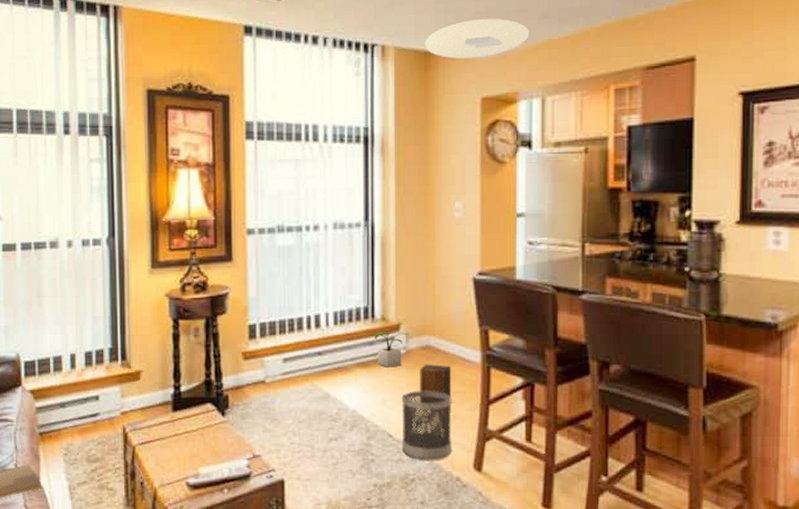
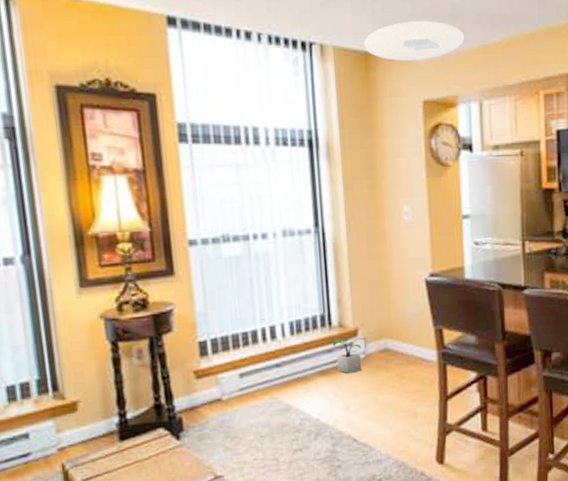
wastebasket: present [401,391,452,460] -> none [363,392,416,460]
speaker: present [420,364,452,404] -> none [379,366,412,406]

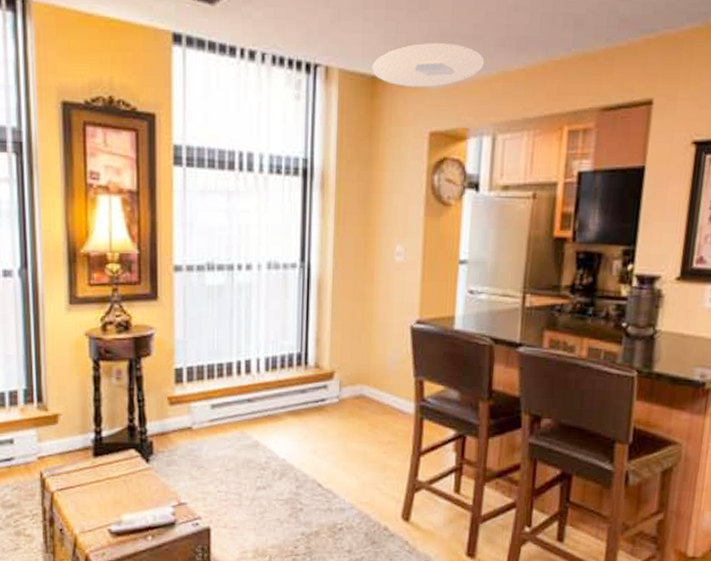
potted plant: present [331,337,368,374] -> none [305,380,343,417]

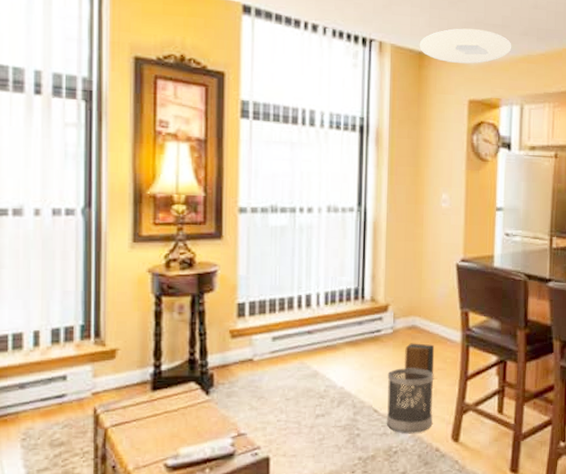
wastebasket: none [330,441,384,510] -> present [386,368,434,433]
speaker: none [351,414,385,454] -> present [404,343,435,381]

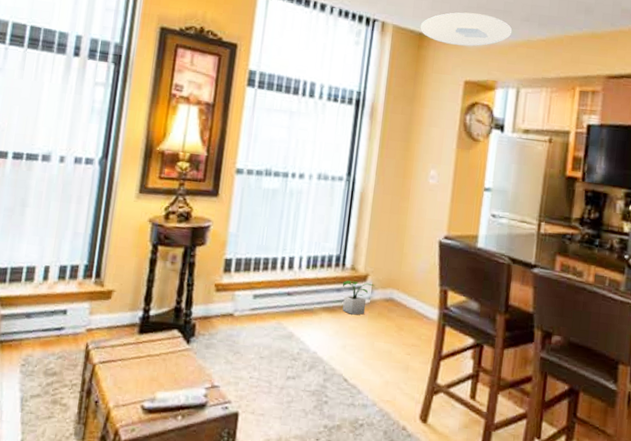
potted plant: none [362,312,397,346] -> present [341,280,375,315]
wastebasket: present [386,368,434,433] -> none [354,339,407,408]
speaker: present [404,343,435,381] -> none [377,315,411,354]

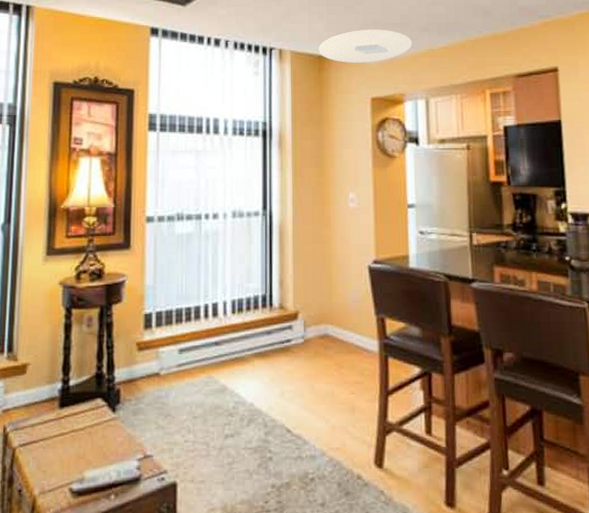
potted plant: present [341,280,375,315] -> none [270,321,307,358]

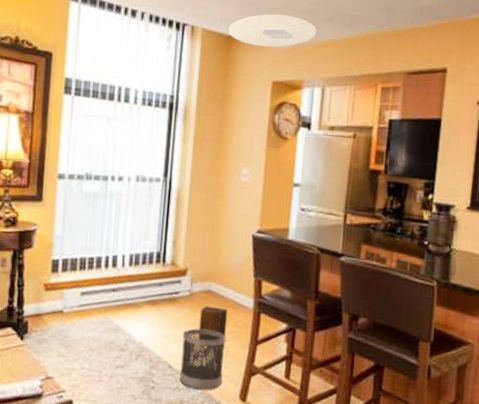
wastebasket: none [300,382,352,457] -> present [179,328,226,390]
speaker: none [318,353,351,396] -> present [198,306,228,341]

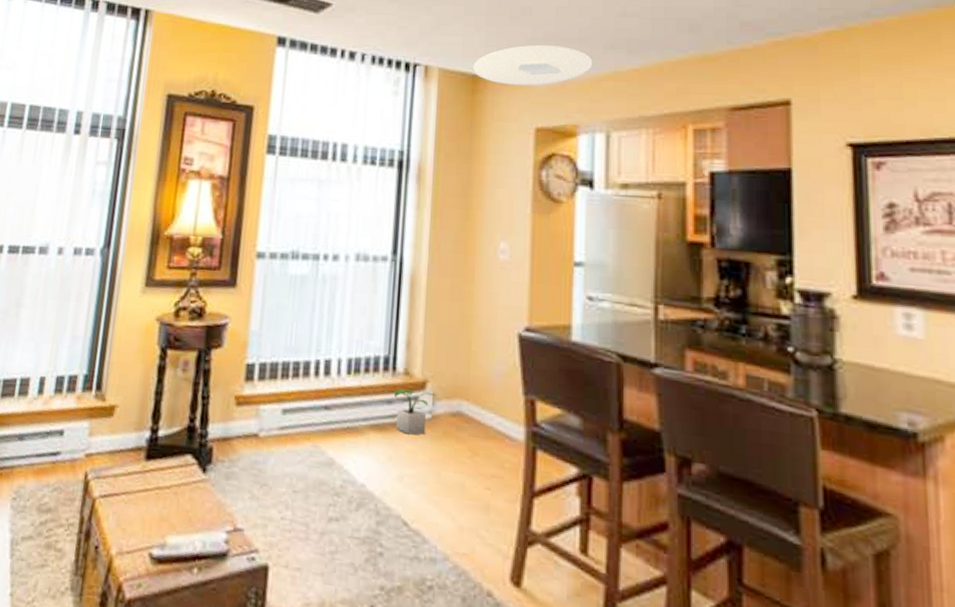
potted plant: none [162,275,194,307] -> present [392,389,437,435]
wastebasket: present [179,328,226,390] -> none [418,468,486,564]
speaker: present [198,306,228,341] -> none [445,435,488,488]

